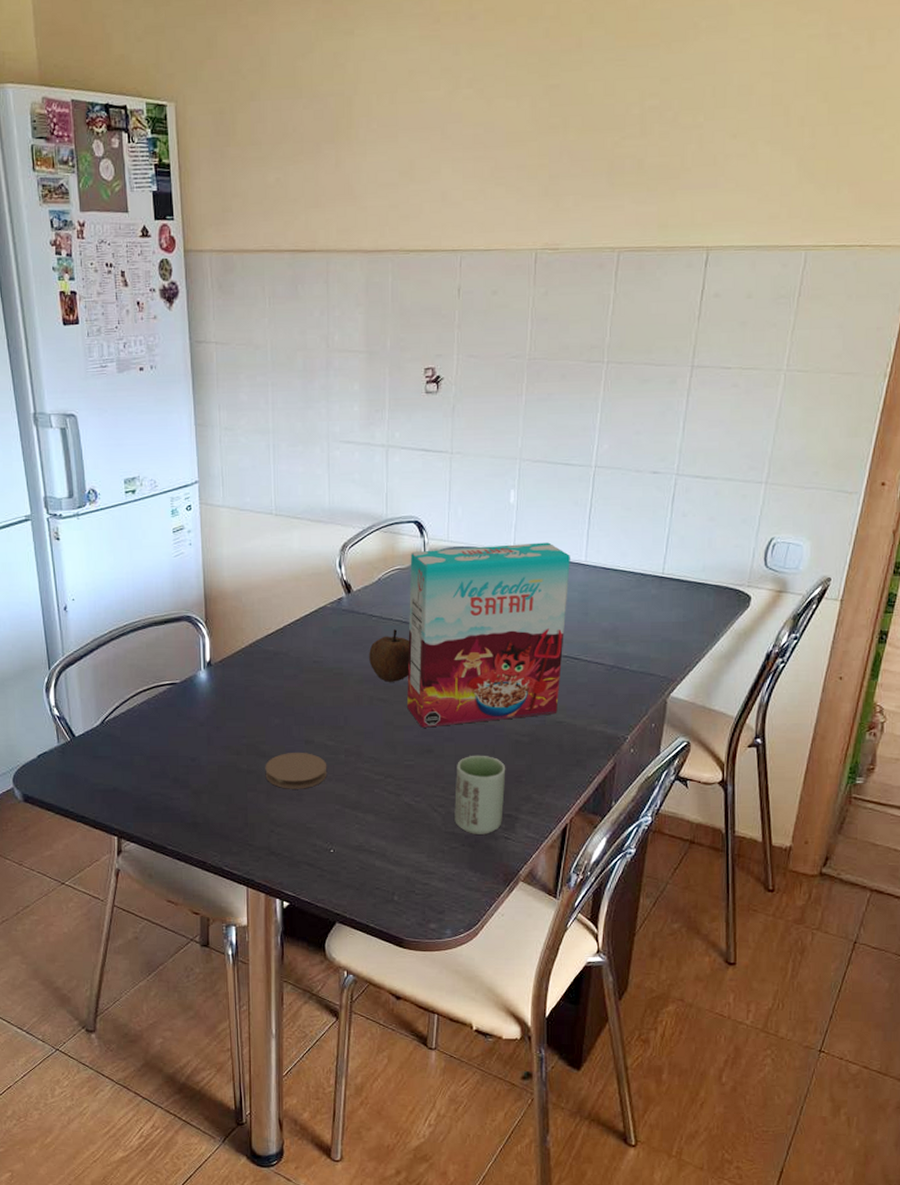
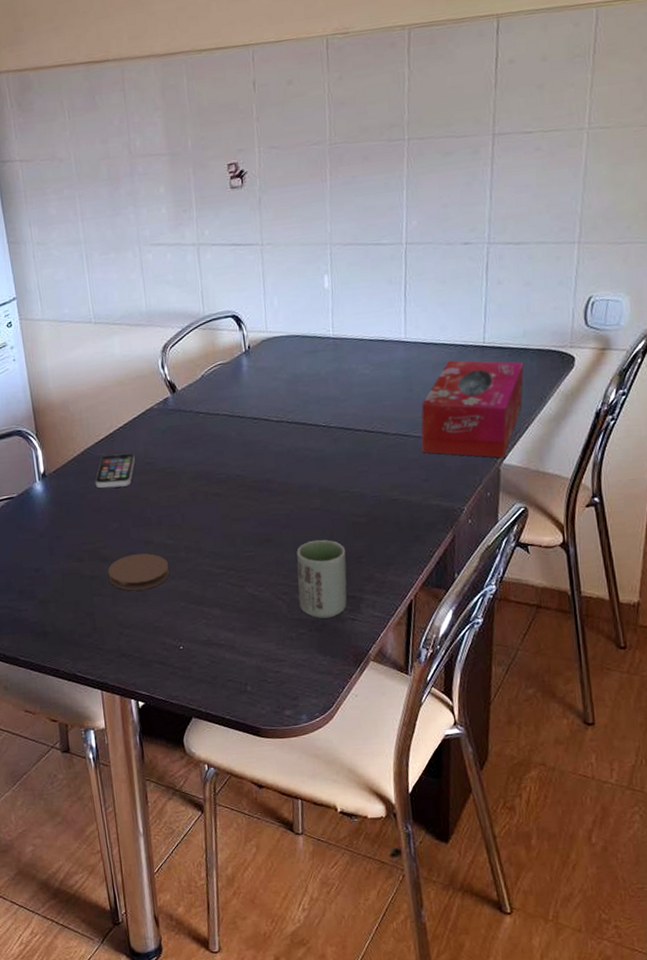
smartphone: none [260,649,303,683] -> present [95,453,135,489]
fruit: present [369,629,410,682] -> none [199,424,241,477]
cereal box: present [407,542,570,728] -> none [231,323,392,518]
tissue box: none [591,587,700,690] -> present [421,360,524,458]

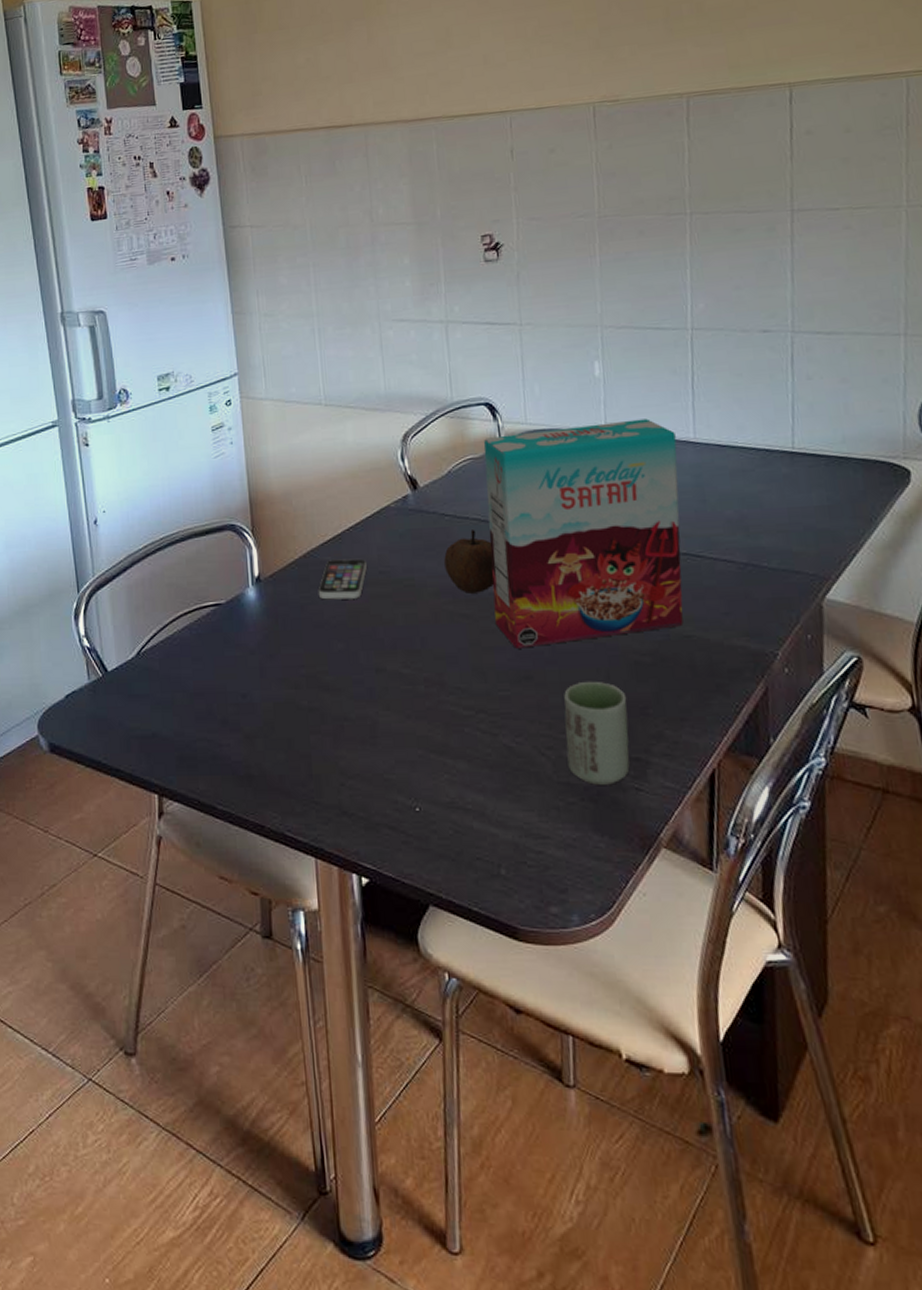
coaster: present [108,553,170,591] -> none [329,683,405,730]
fruit: none [199,424,241,477] -> present [444,530,495,594]
cereal box: none [231,323,392,518] -> present [483,419,684,649]
tissue box: present [421,360,524,458] -> none [717,467,847,591]

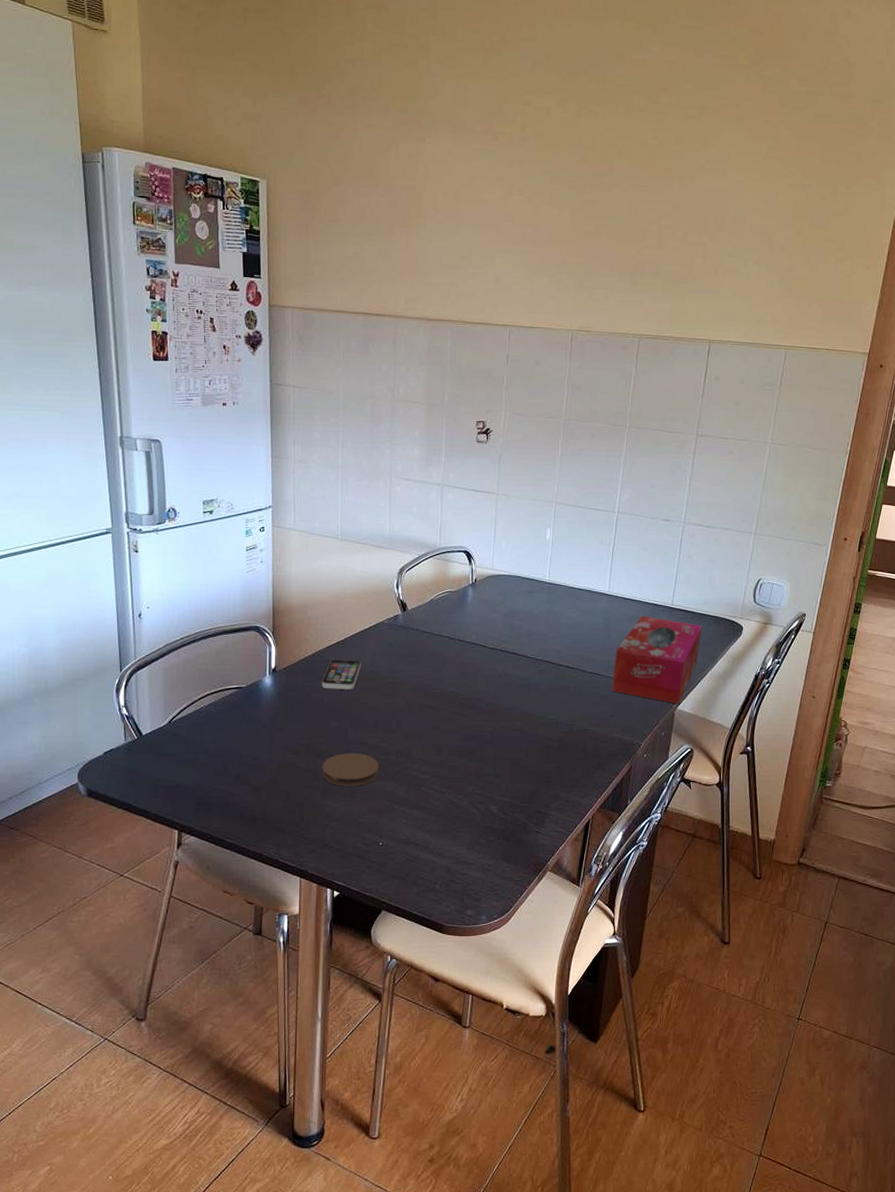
coaster: none [329,683,405,730] -> present [322,752,379,787]
fruit: present [444,530,495,594] -> none [420,644,457,691]
cereal box: present [483,419,684,649] -> none [453,574,596,733]
cup: present [564,681,630,785] -> none [492,757,538,829]
tissue box: none [717,467,847,591] -> present [612,615,702,703]

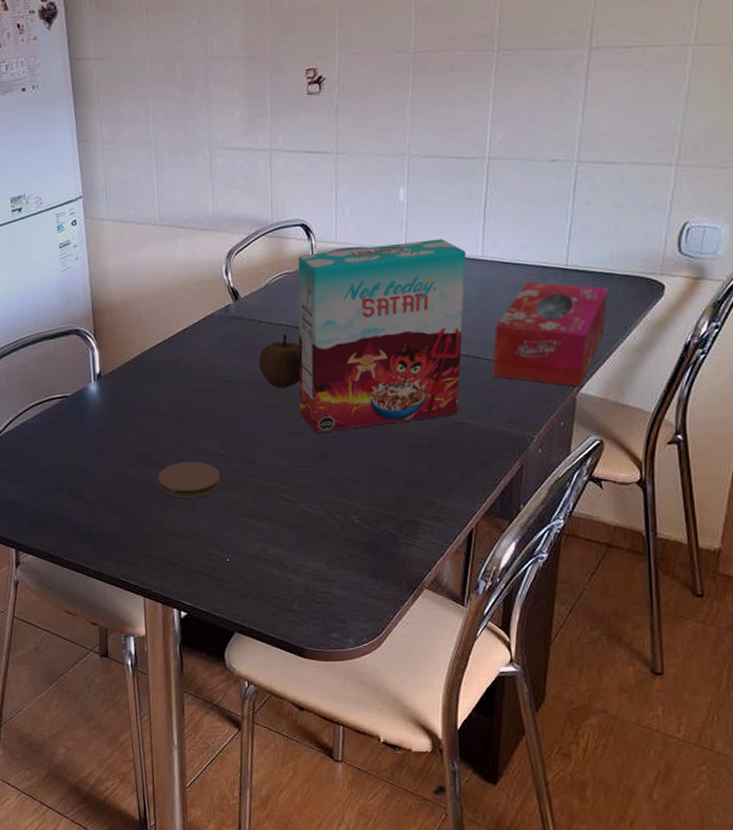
smartphone: present [321,659,361,690] -> none [150,358,192,393]
fruit: none [420,644,457,691] -> present [259,334,301,388]
cereal box: none [453,574,596,733] -> present [298,239,466,433]

